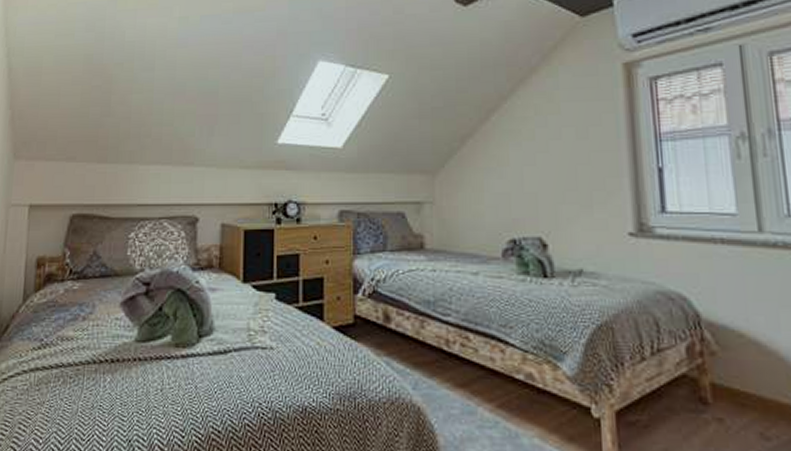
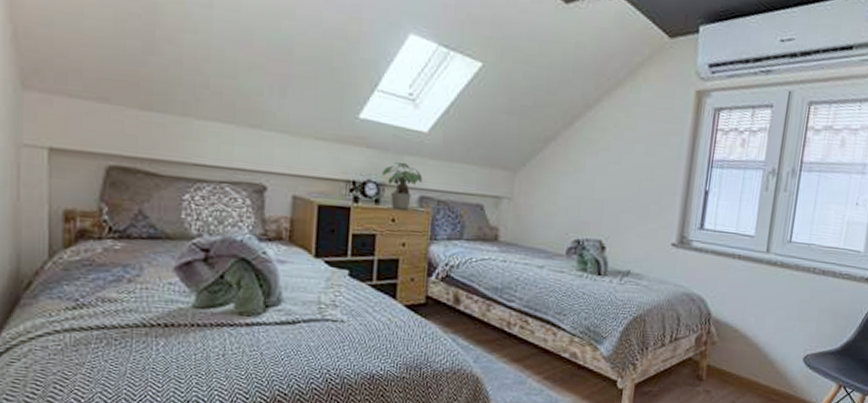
potted plant: none [301,179,340,228] -> present [382,161,422,212]

